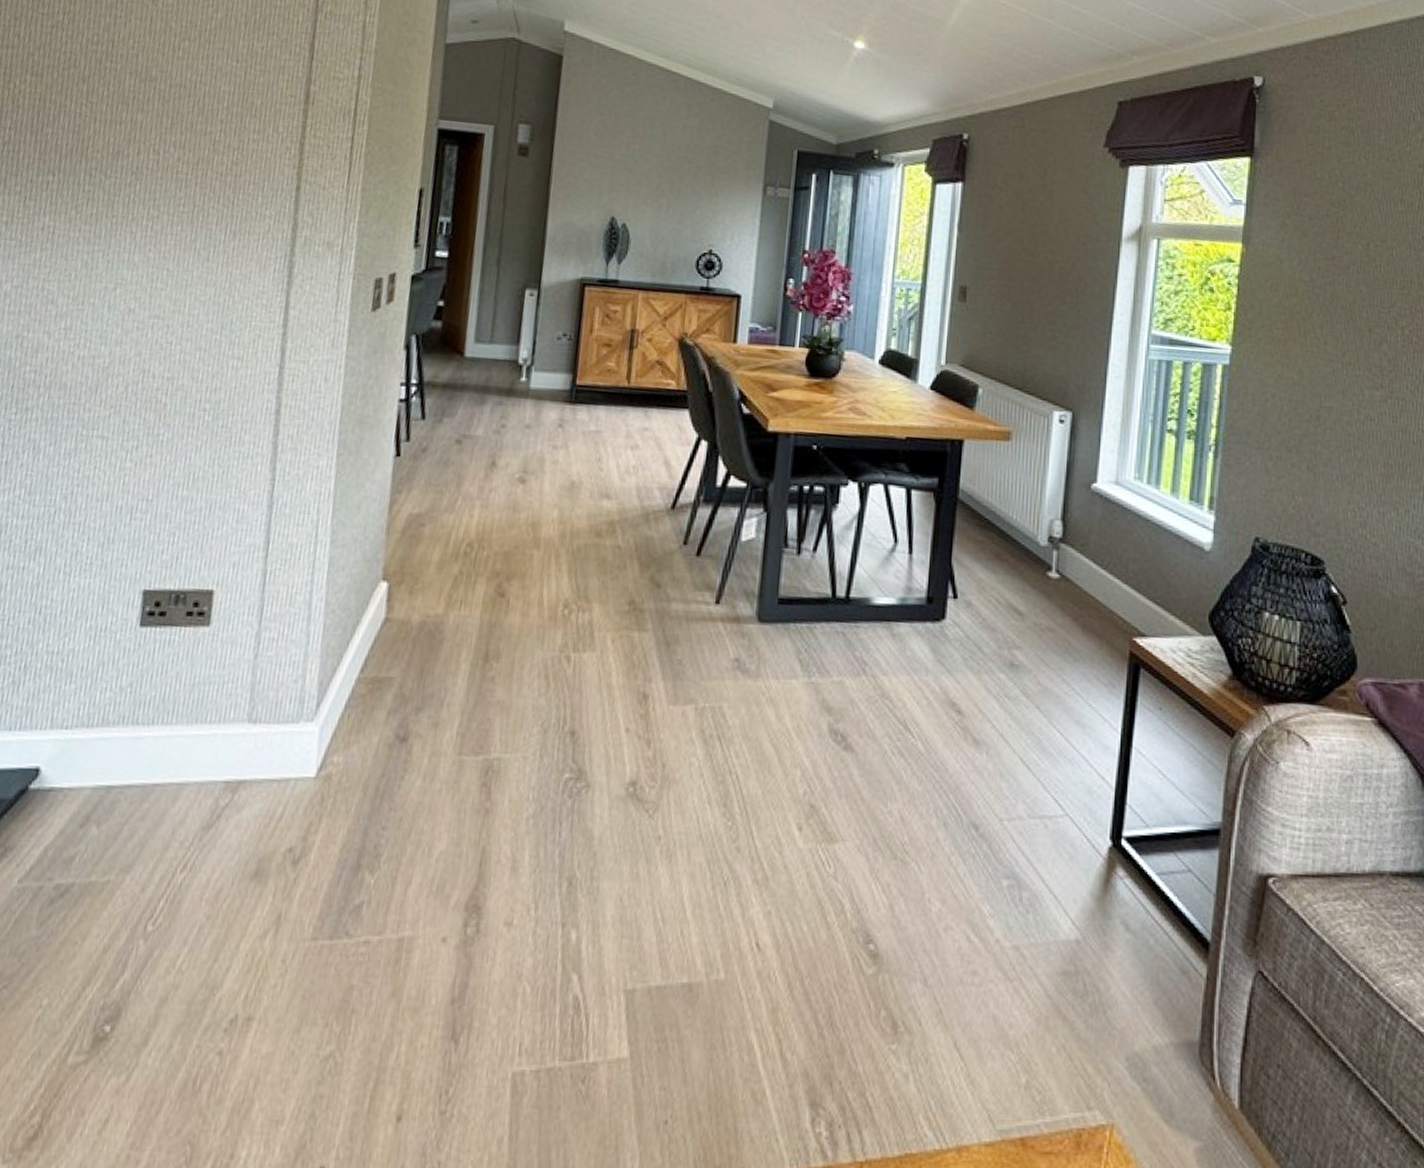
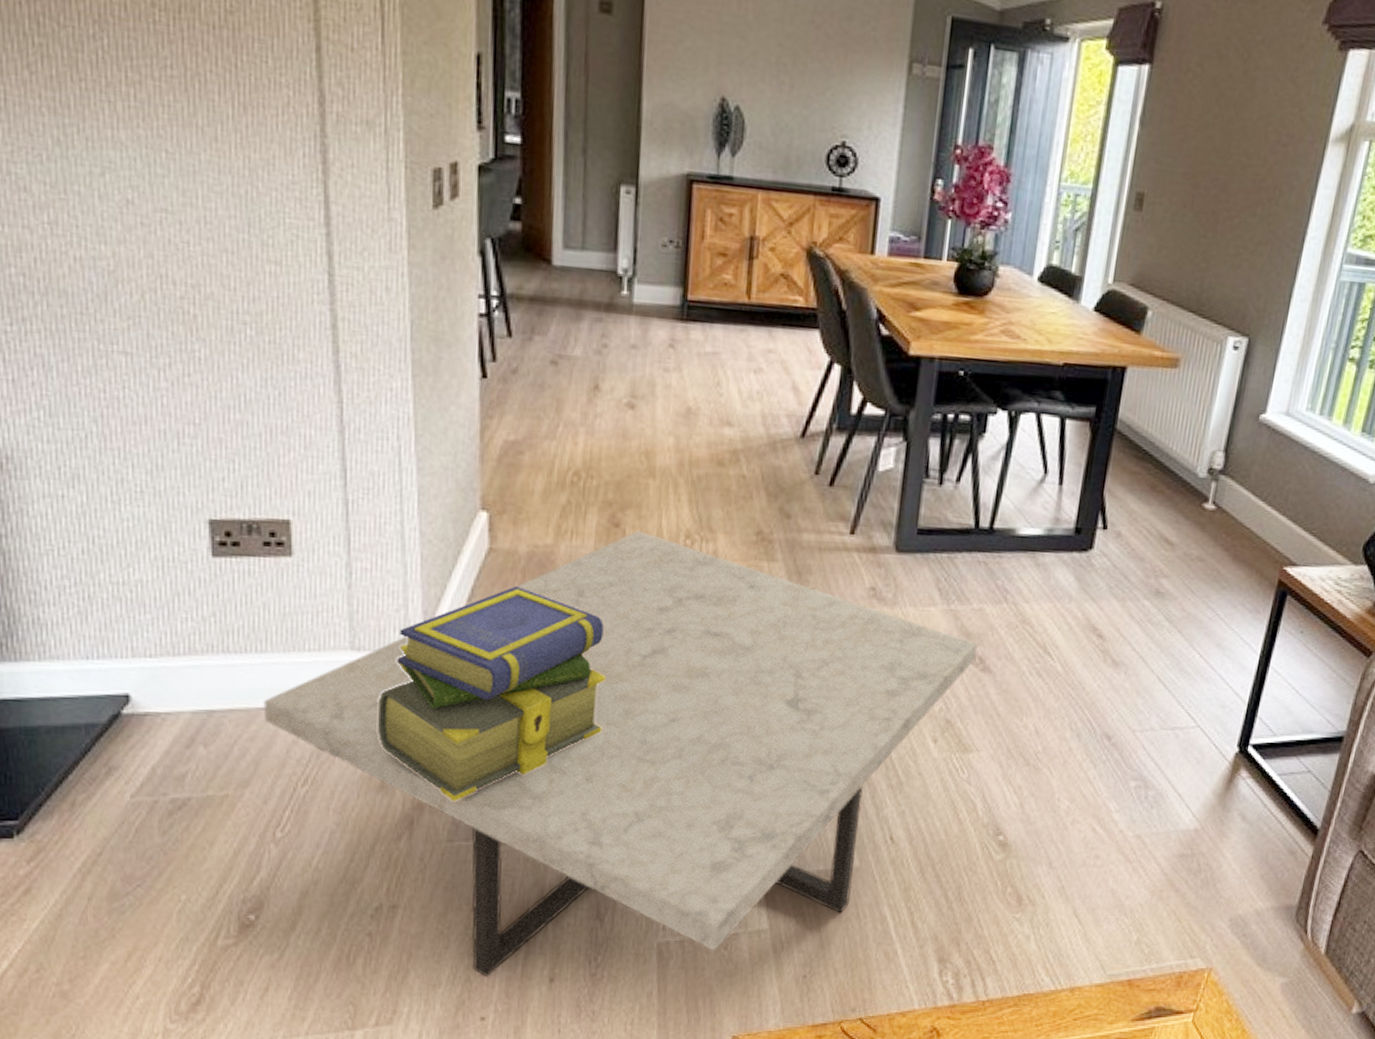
coffee table: none [157,599,839,1112] -> present [263,530,978,977]
stack of books: none [260,656,484,893] -> present [377,585,607,802]

